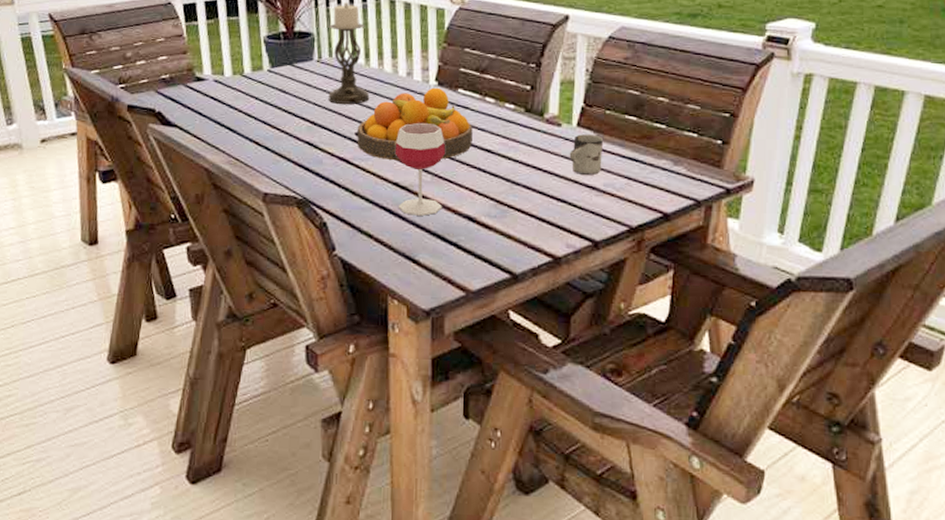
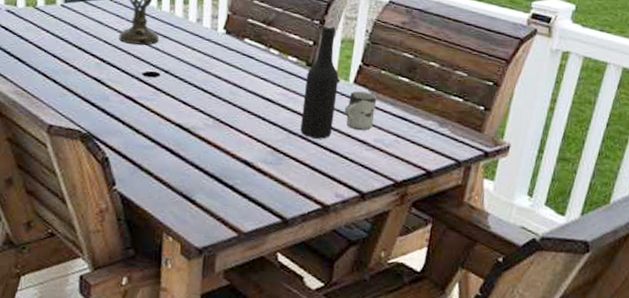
fruit bowl: present [357,87,473,161] -> none [143,35,256,105]
wineglass: present [396,123,446,216] -> none [179,68,229,158]
bottle: none [524,68,561,189] -> present [300,25,339,140]

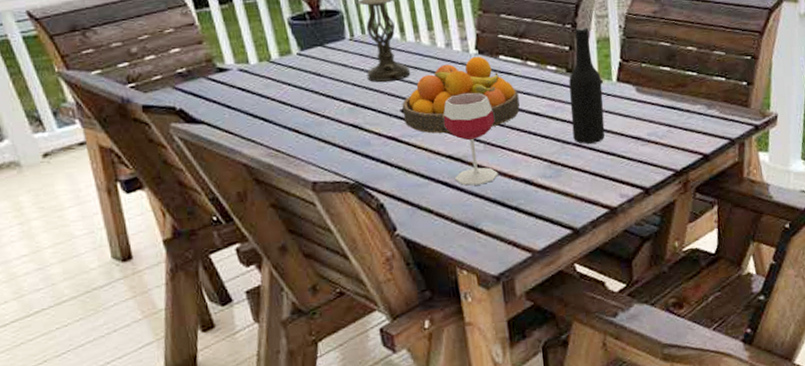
fruit bowl: none [143,35,256,105] -> present [402,56,520,134]
wineglass: none [179,68,229,158] -> present [443,93,499,186]
cup: present [344,91,376,130] -> none [613,88,644,127]

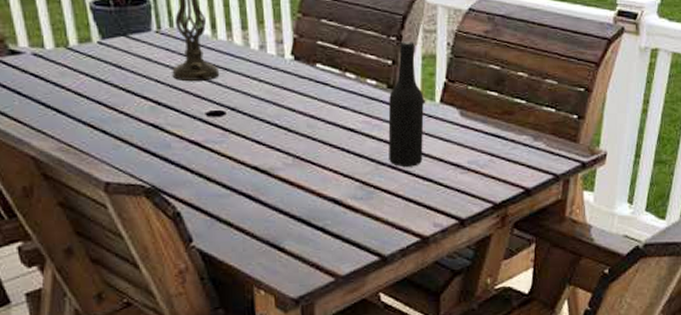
fruit bowl: present [402,56,520,134] -> none [208,62,334,143]
wineglass: present [443,93,499,186] -> none [252,101,307,201]

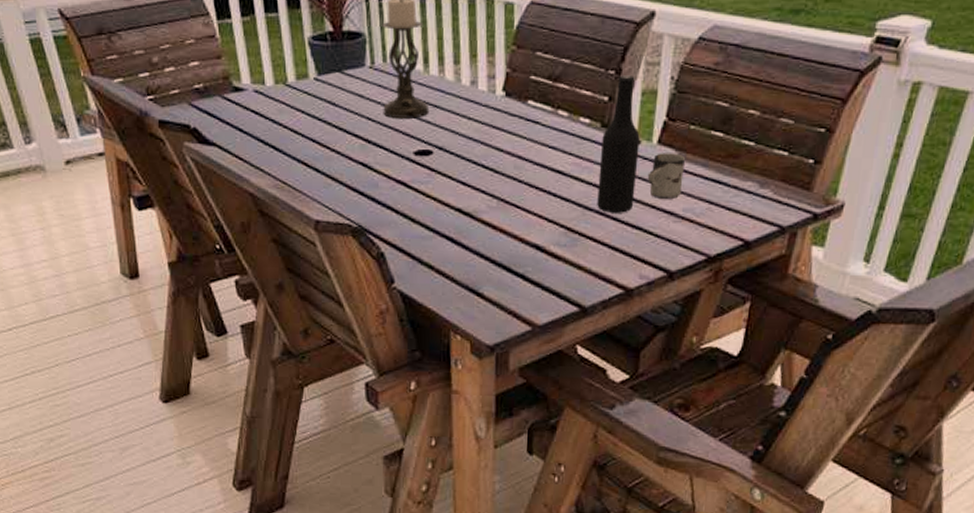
cup: none [433,111,466,152] -> present [647,153,685,199]

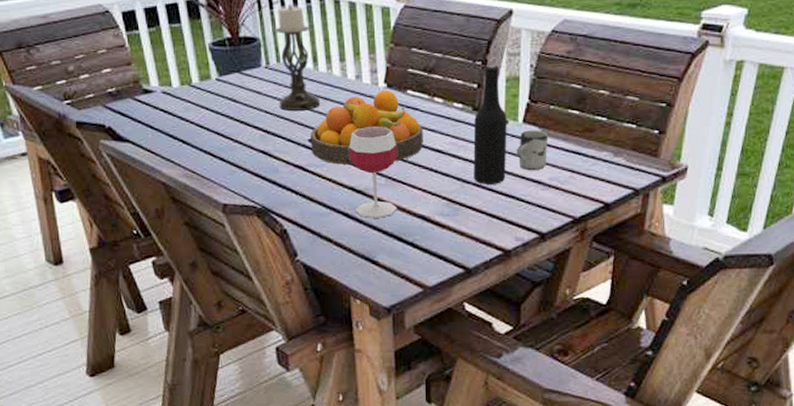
fruit bowl: none [415,98,543,184] -> present [310,89,423,166]
wineglass: none [458,141,513,245] -> present [349,127,398,218]

